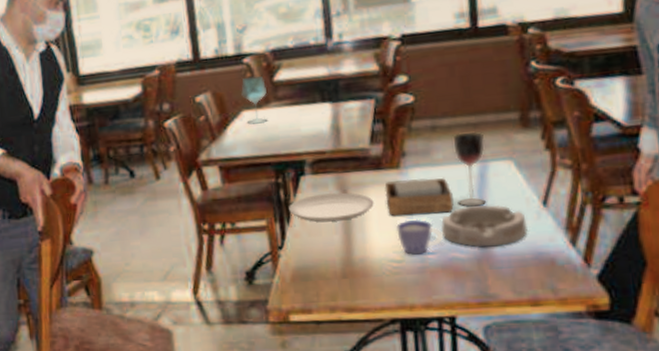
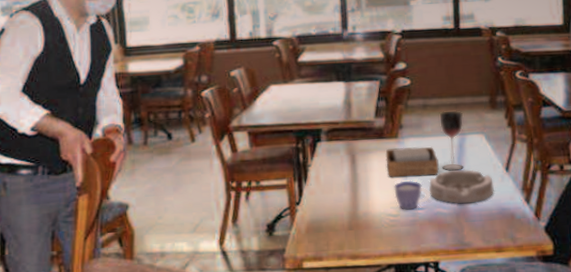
wine glass: present [241,75,268,125] -> none [270,56,293,97]
plate: present [289,192,374,222] -> none [306,157,377,182]

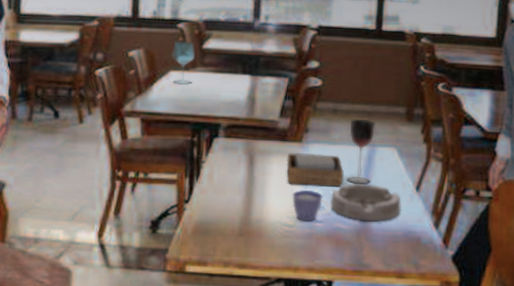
wine glass: none [270,56,293,97] -> present [172,41,196,85]

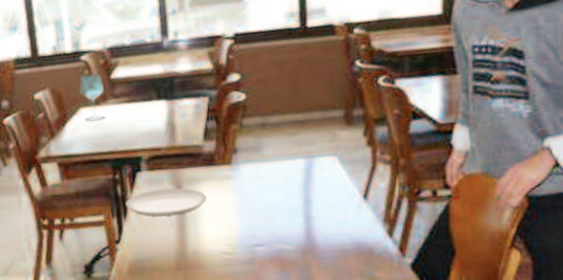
plate: none [200,156,276,183] -> present [126,188,207,217]
napkin holder: present [286,153,344,188] -> none [217,172,282,211]
cup: present [292,189,331,222] -> none [228,212,271,247]
ashtray: present [331,183,401,222] -> none [270,198,349,239]
wineglass: present [347,118,376,184] -> none [283,128,312,201]

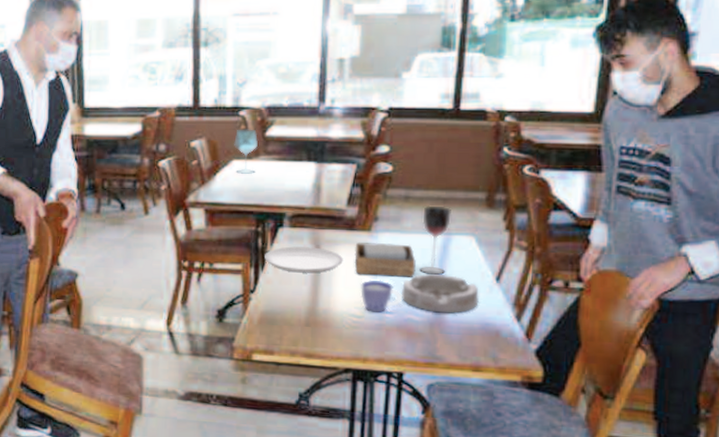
napkin holder: none [217,172,282,211] -> present [354,242,416,278]
cup: none [228,212,271,247] -> present [360,279,402,313]
ashtray: none [270,198,349,239] -> present [402,274,479,313]
wineglass: none [283,128,312,201] -> present [419,205,452,275]

